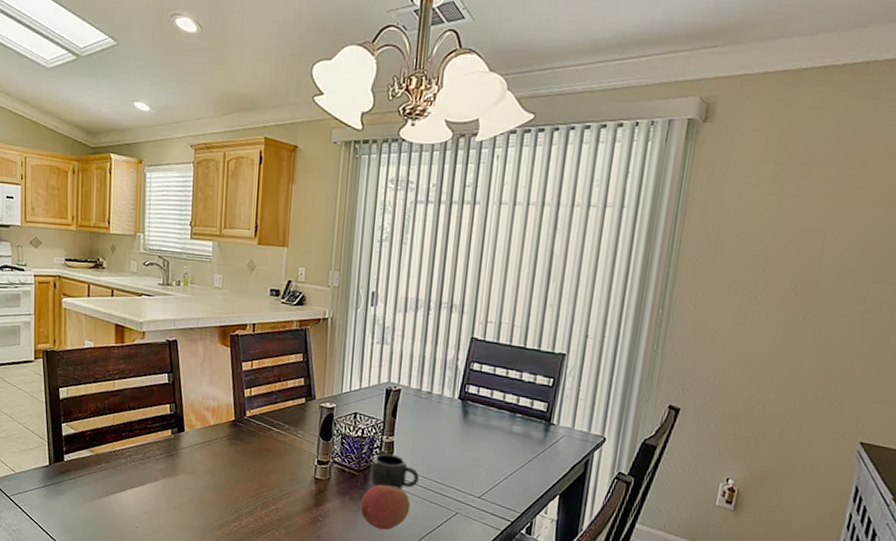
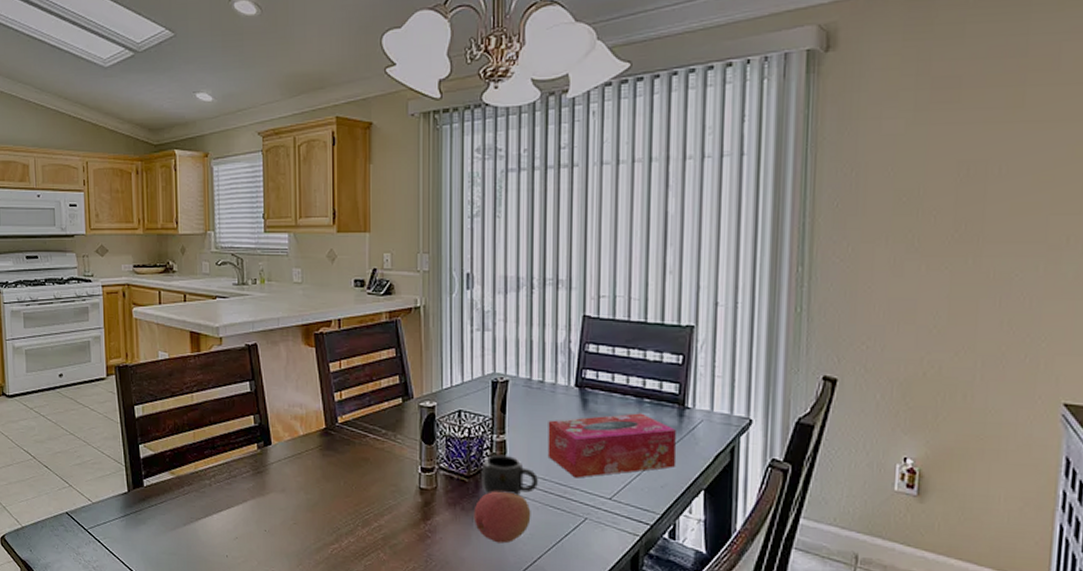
tissue box: none [429,425,541,478] -> present [547,413,677,478]

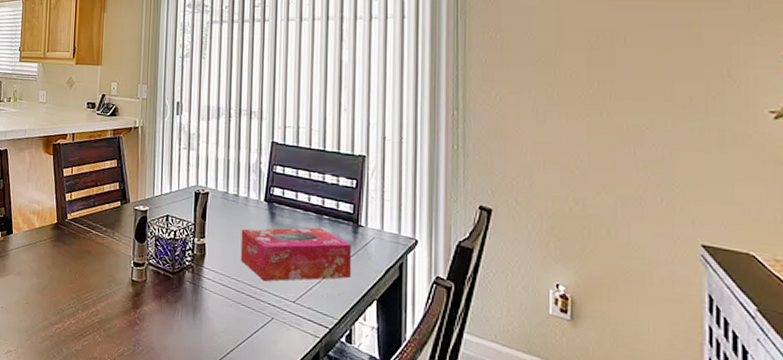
fruit: present [473,490,531,544] -> none [176,287,225,335]
mug: present [481,454,538,495] -> none [183,255,232,293]

